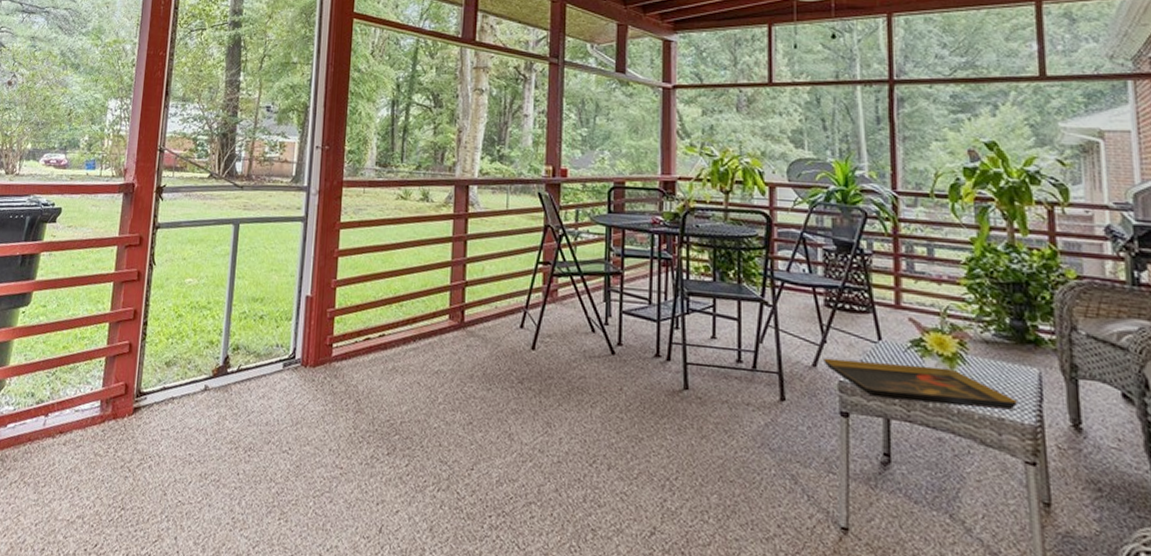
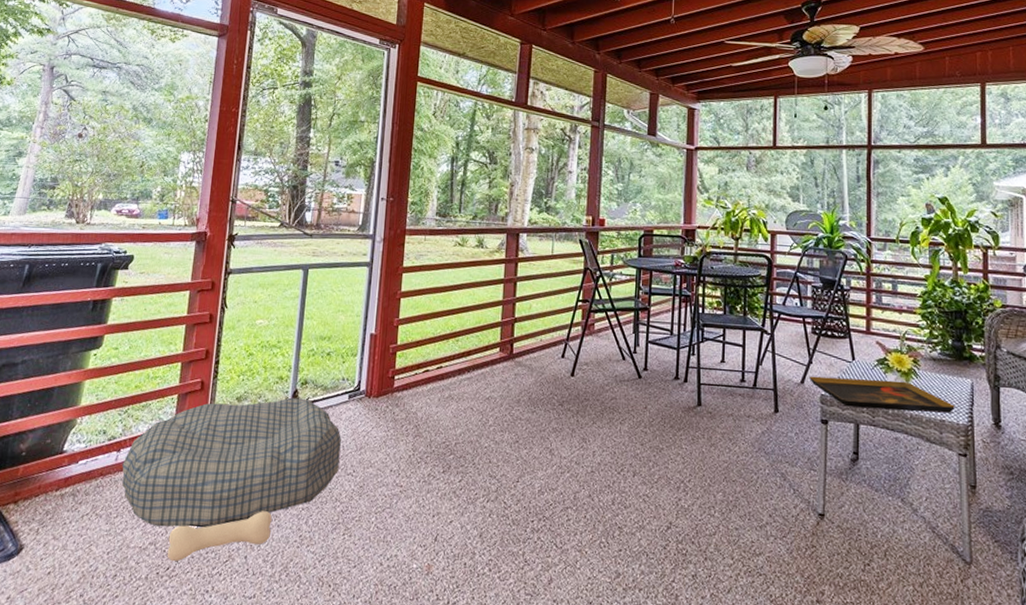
dog bed: none [50,364,276,503] -> present [122,397,341,528]
dog toy: none [95,487,203,539] -> present [167,511,272,562]

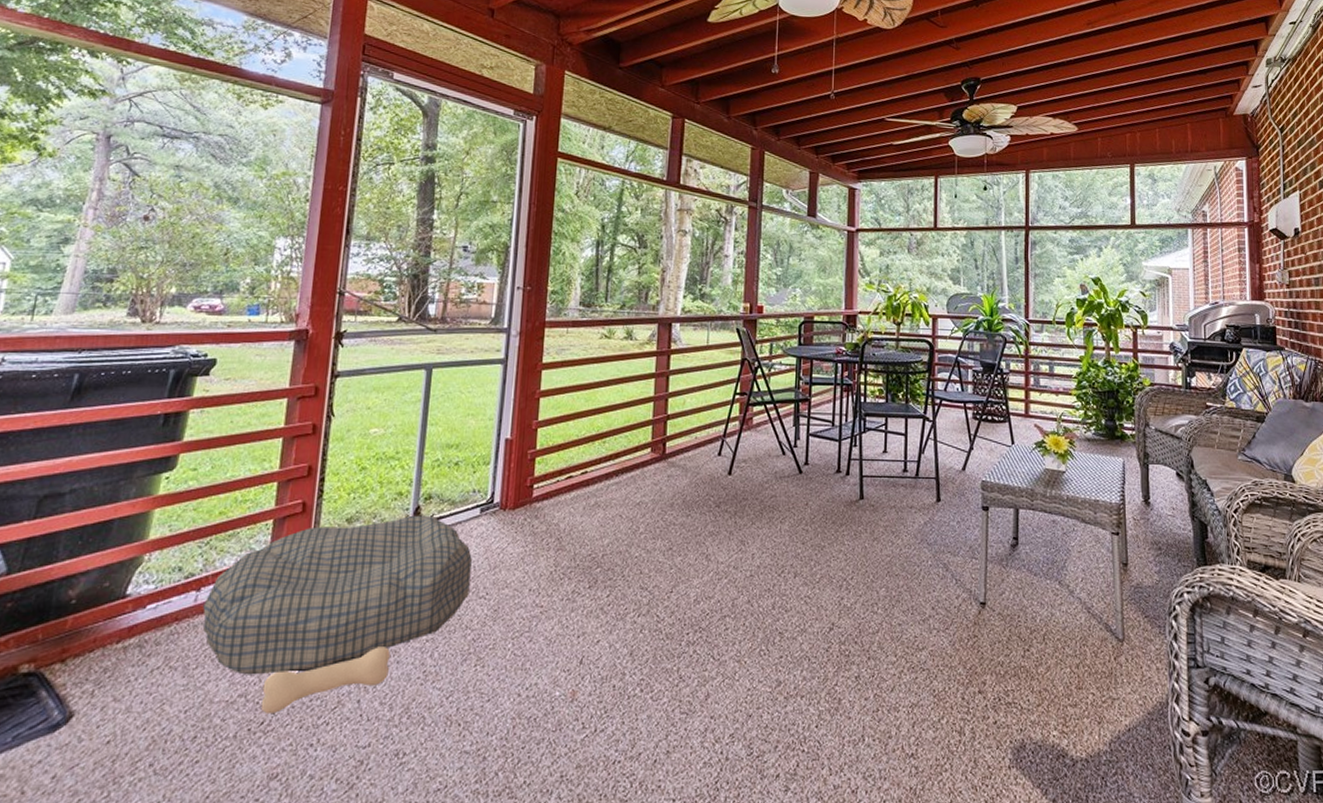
decorative tray: present [810,376,955,413] -> none [971,462,1108,493]

